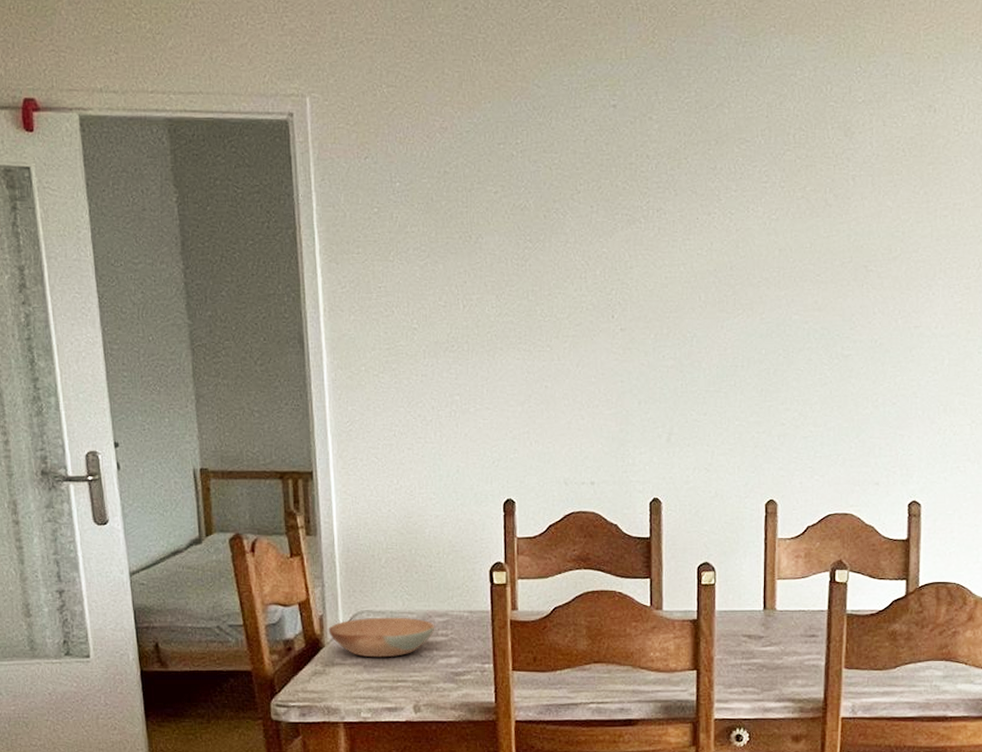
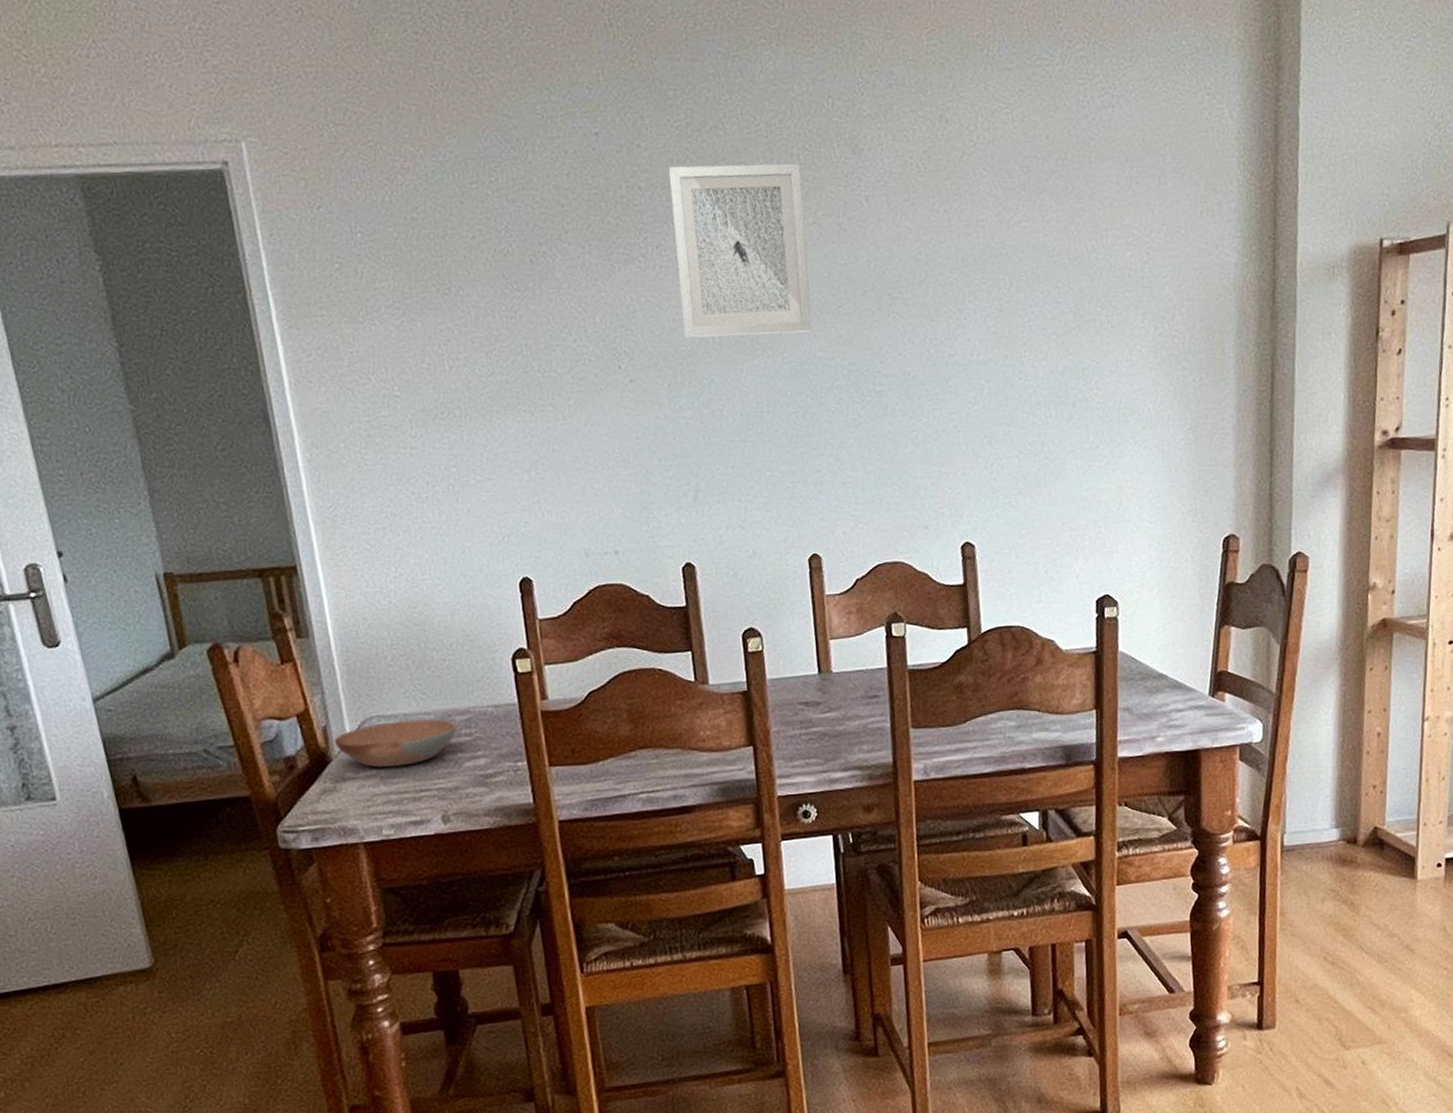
wall art: none [674,139,796,296] -> present [669,163,812,338]

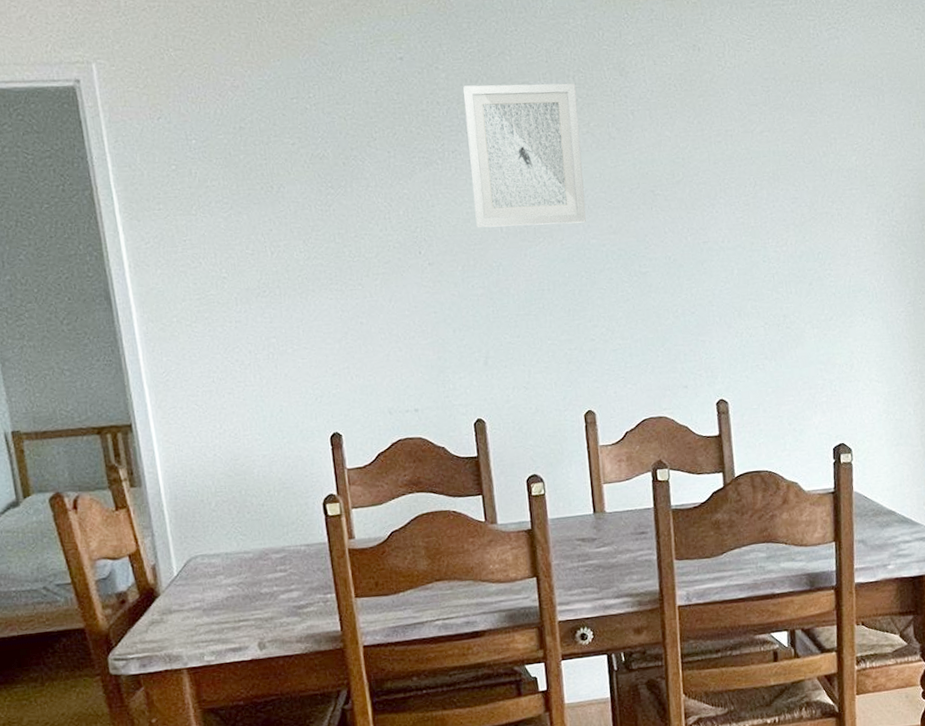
bowl: present [334,719,457,768] -> none [162,557,273,601]

